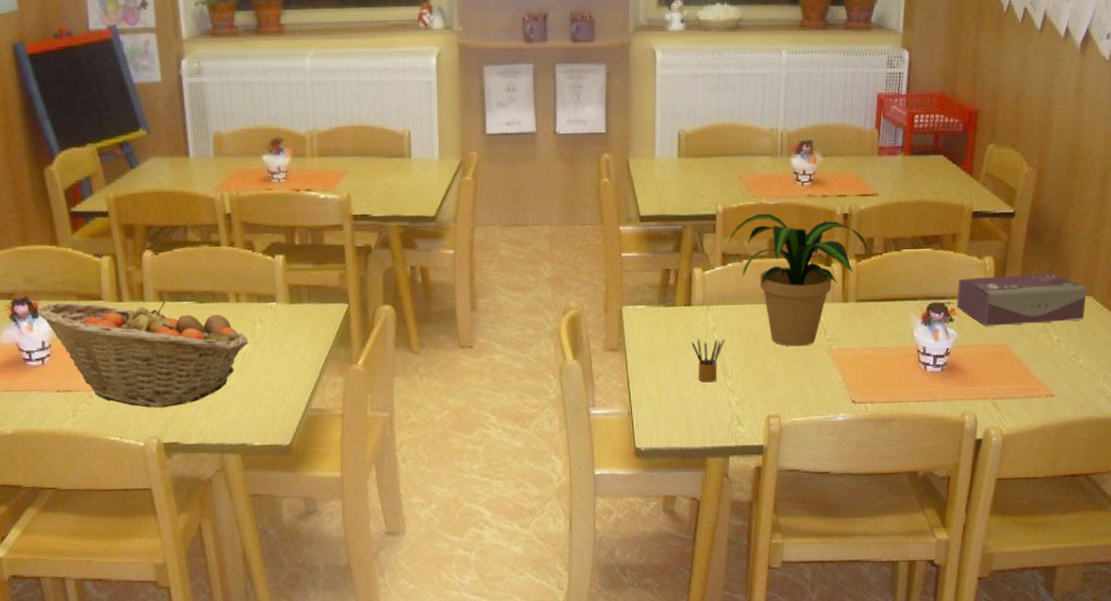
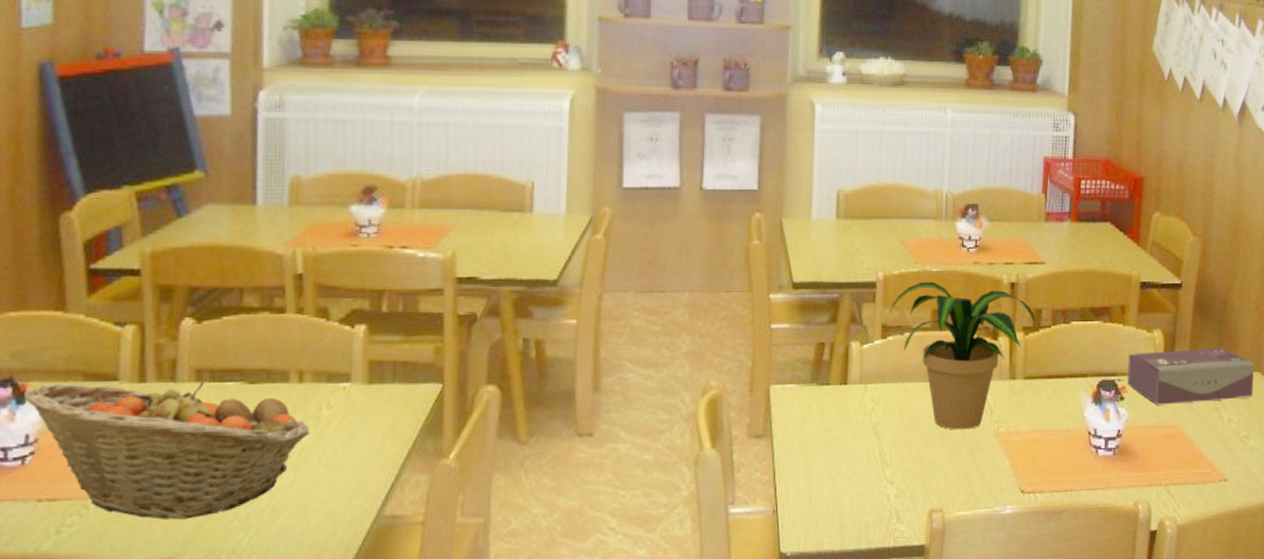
pencil box: present [691,339,725,383] -> none [847,422,884,473]

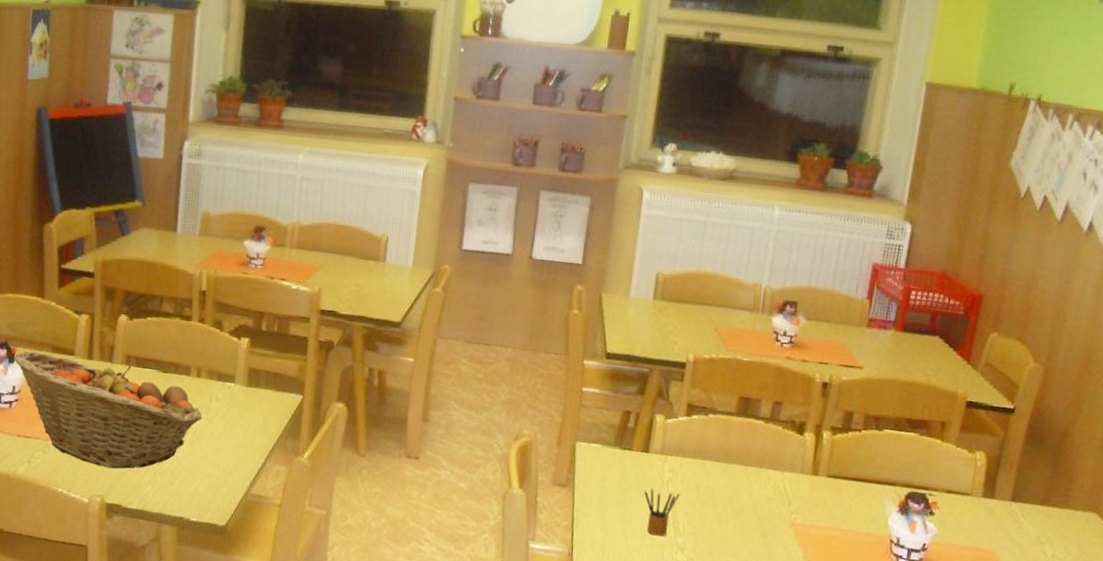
pencil box: none [847,422,884,473] -> present [644,488,680,537]
potted plant: present [889,281,1036,430] -> none [696,368,846,515]
tissue box: present [1127,348,1255,405] -> none [939,470,1092,538]

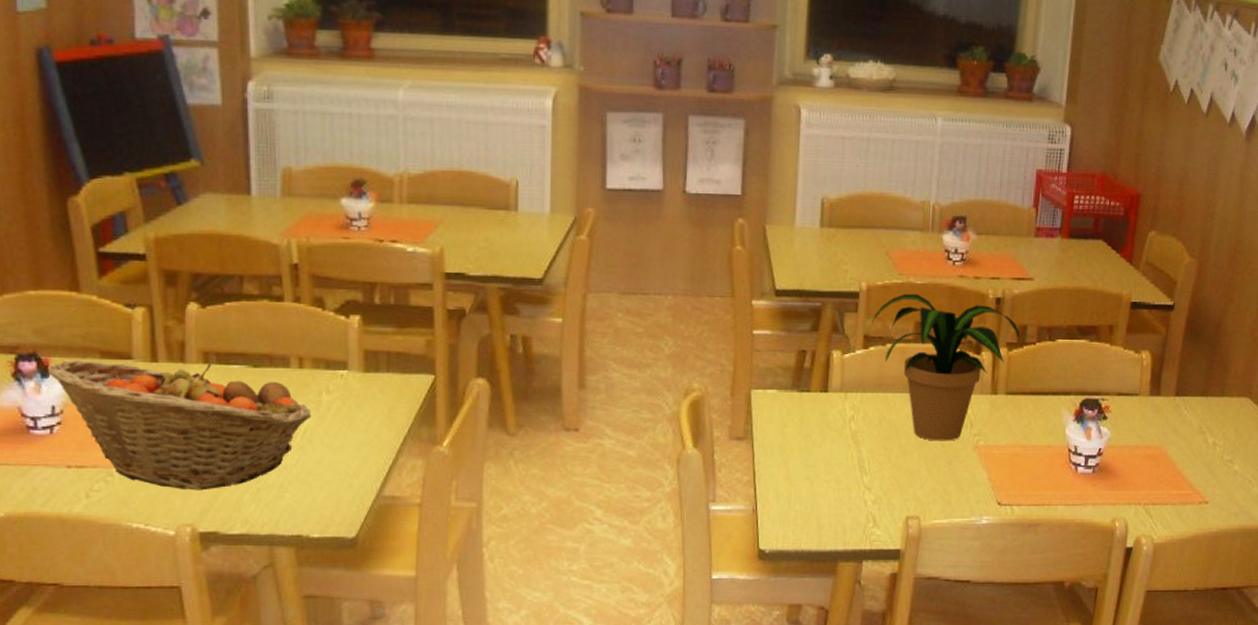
pencil box: present [644,488,680,537] -> none [826,429,863,478]
potted plant: none [696,368,846,515] -> present [871,293,1020,441]

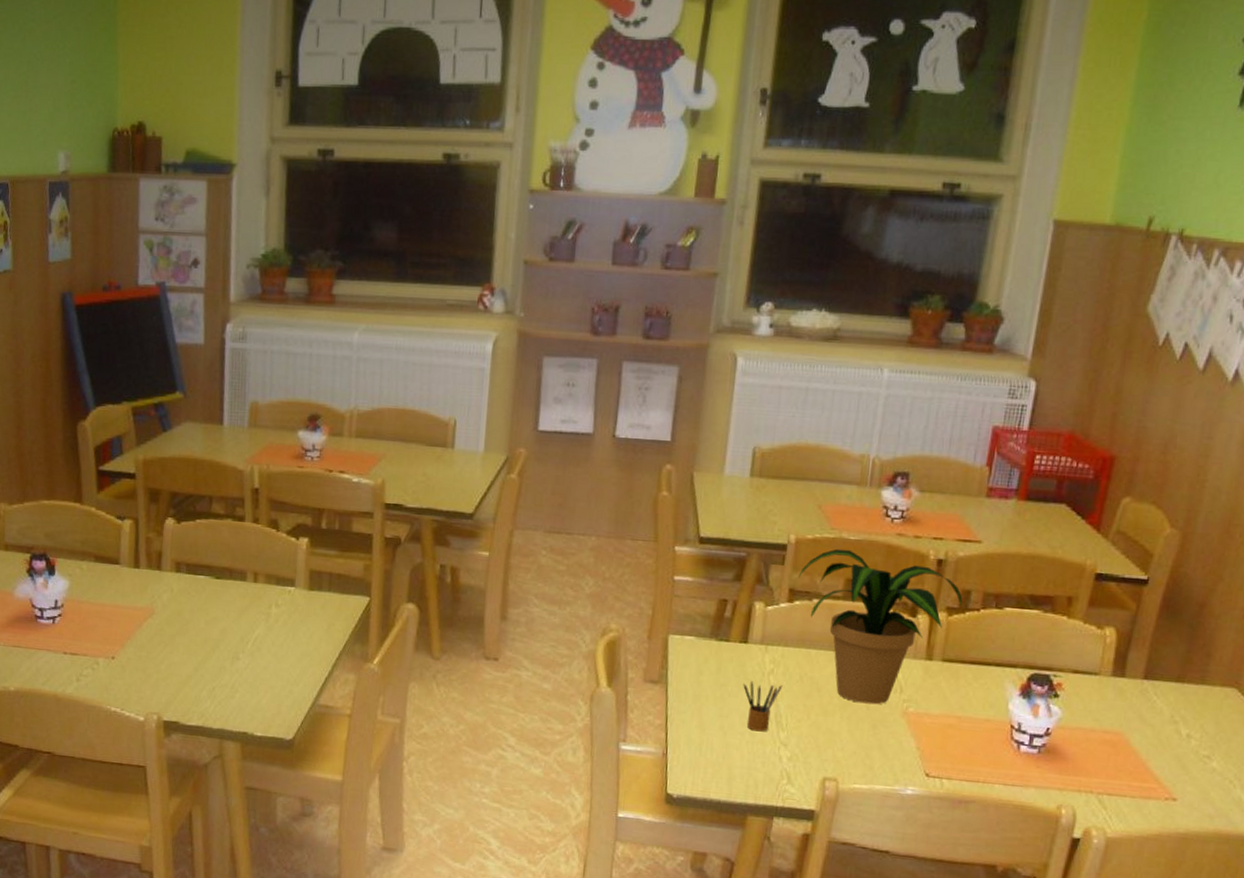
fruit basket: present [47,360,312,491] -> none [53,562,262,684]
pencil box: none [826,429,863,478] -> present [743,681,783,732]

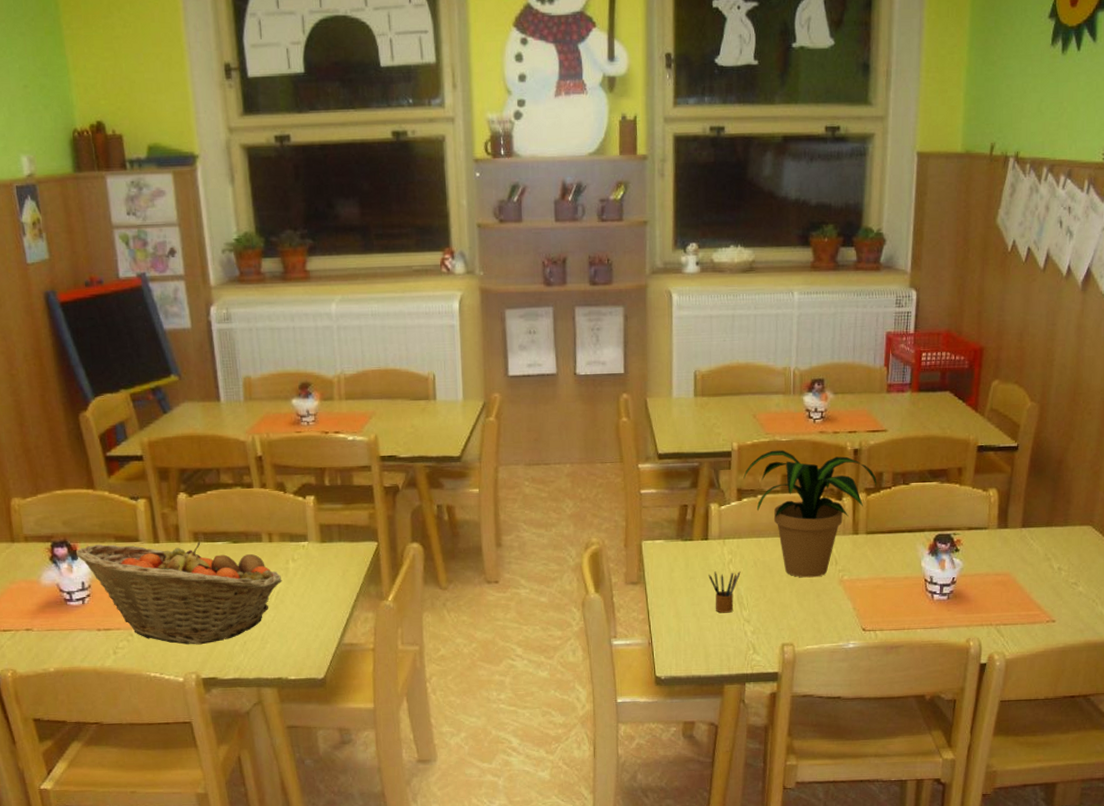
fruit basket: none [53,562,262,684] -> present [75,542,282,645]

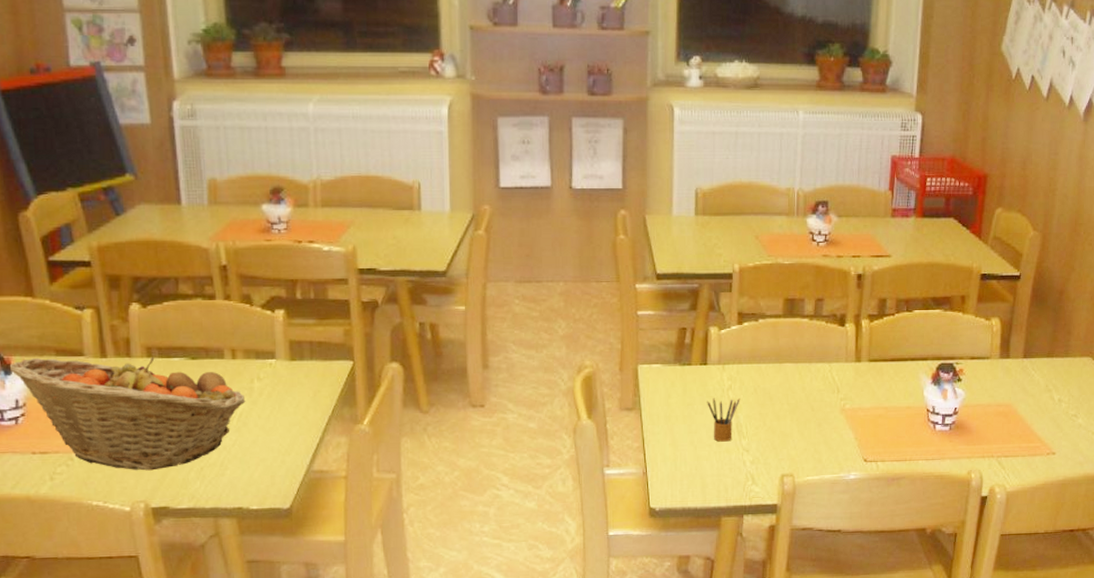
potted plant: present [743,450,877,578] -> none [744,273,880,406]

